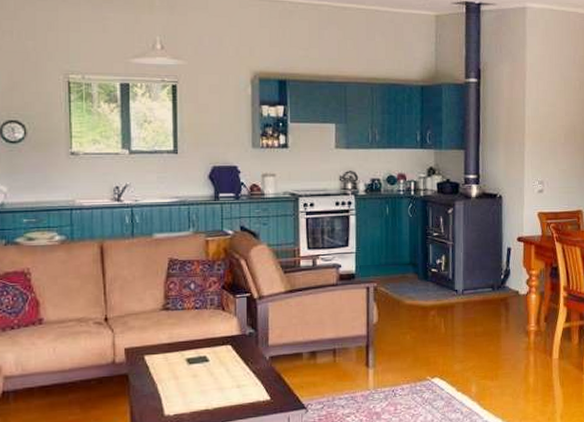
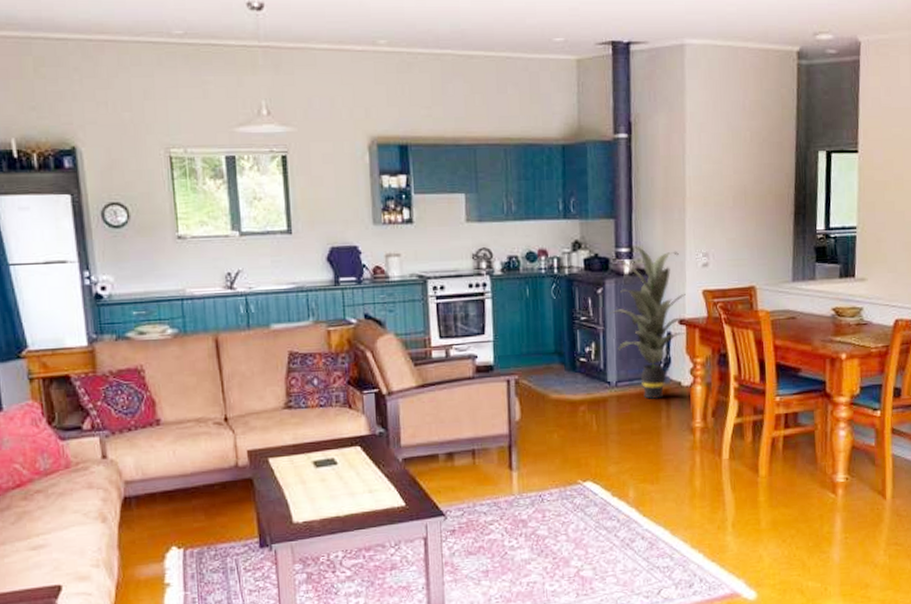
indoor plant: none [456,173,524,306] -> present [607,246,686,400]

